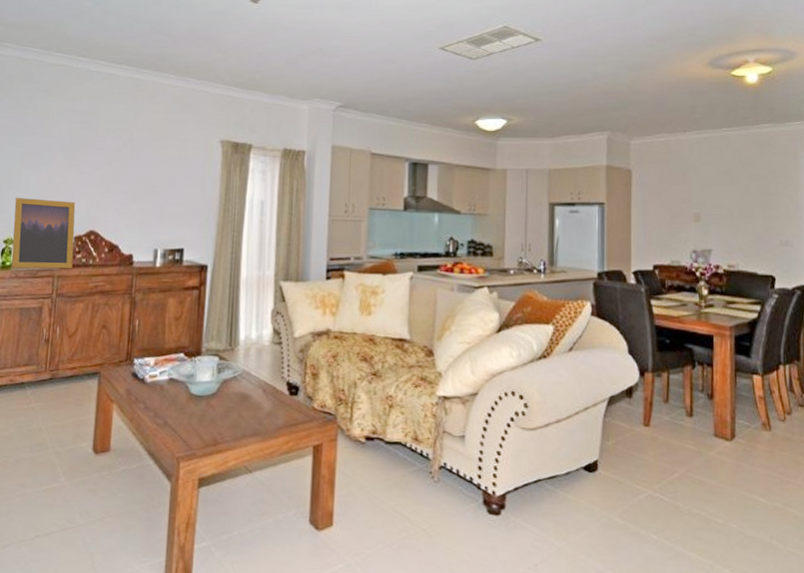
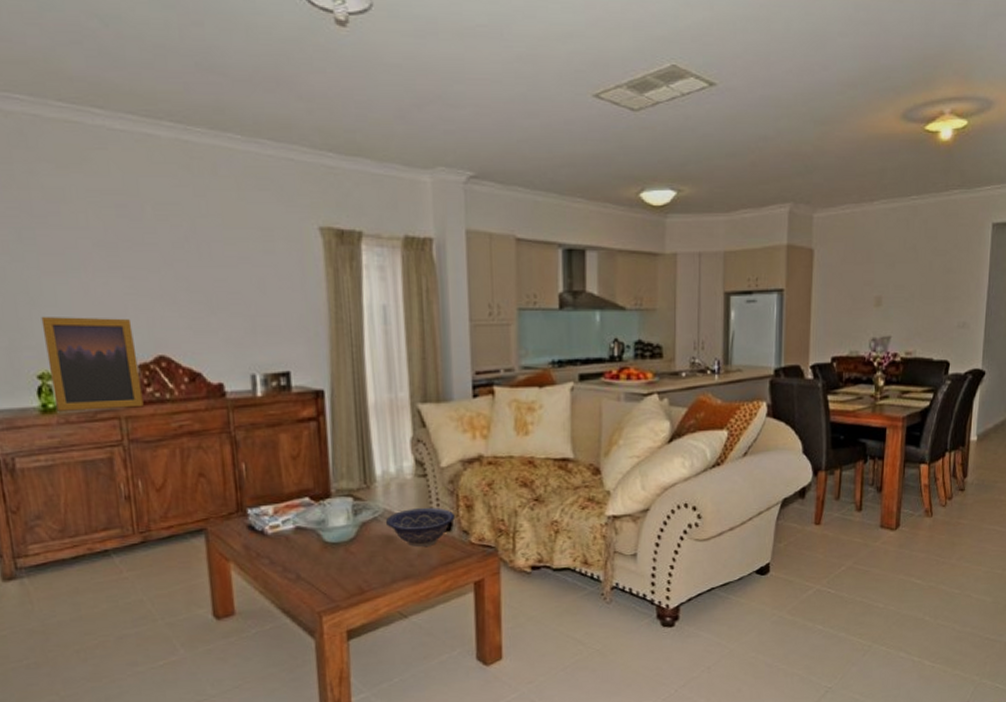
decorative bowl: none [242,371,302,408] -> present [385,507,455,548]

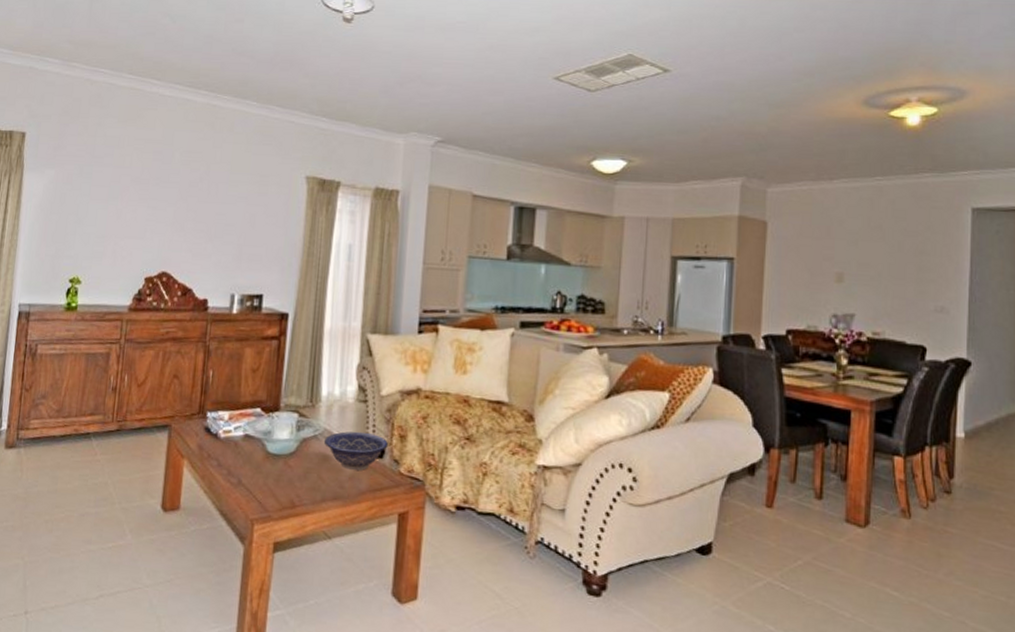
picture frame: present [41,316,144,411] -> none [77,232,147,313]

